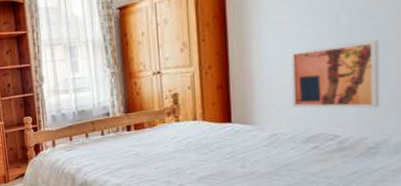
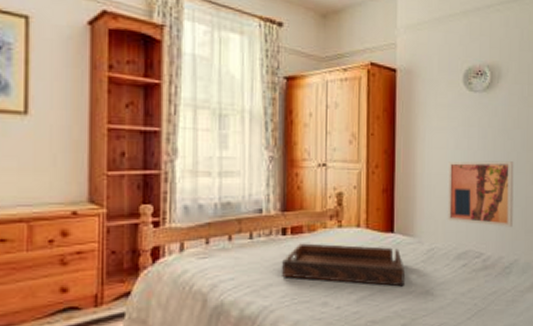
serving tray: none [129,134,246,168] -> present [282,243,405,287]

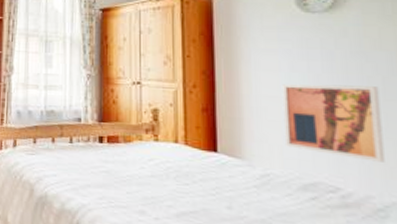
serving tray: present [282,243,405,287] -> none [99,152,233,210]

